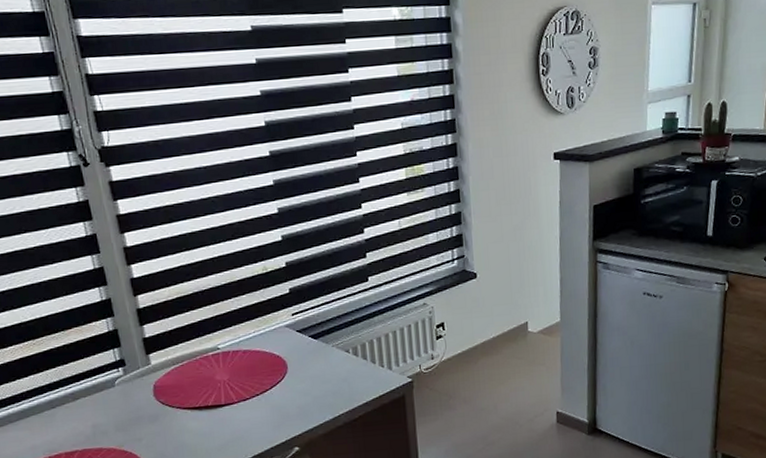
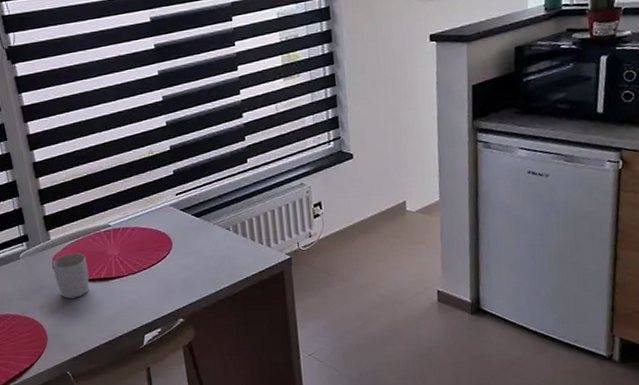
mug: none [153,378,195,429] -> present [52,252,89,299]

